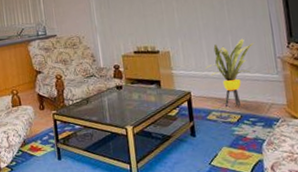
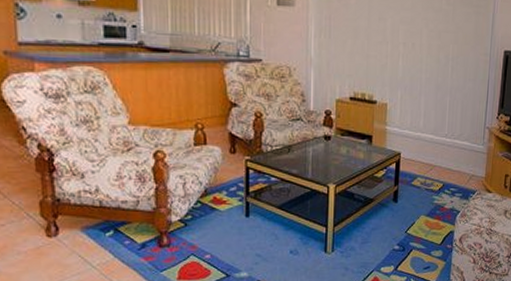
house plant: present [205,38,256,107] -> none [420,102,470,174]

